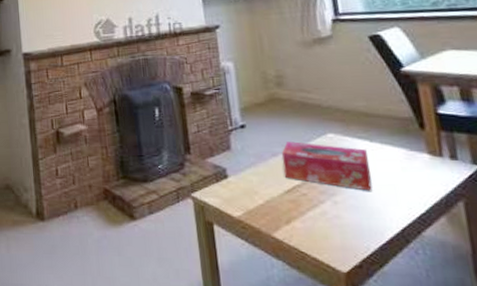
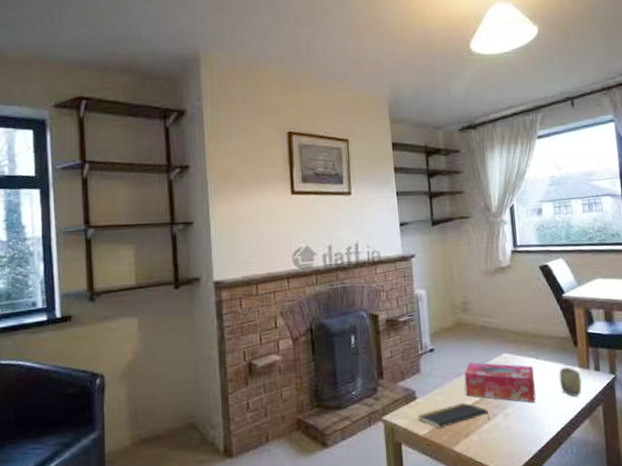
notepad: none [230,186,315,211] -> present [417,403,490,429]
cup: none [401,153,434,188] -> present [559,367,582,397]

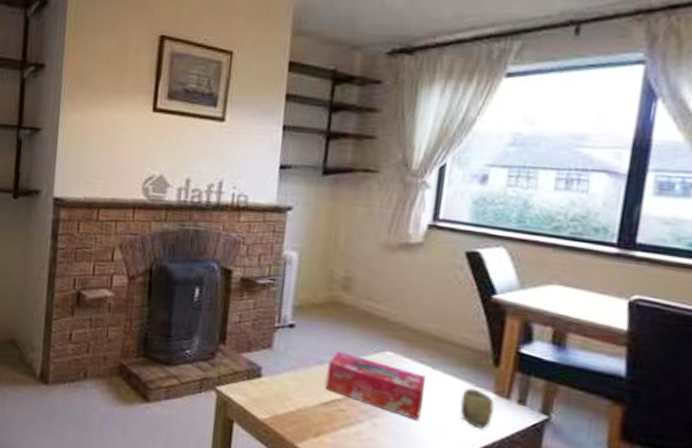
notepad: present [417,403,490,429] -> none [259,395,351,424]

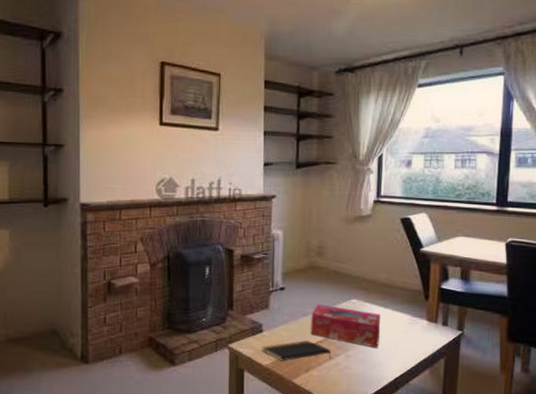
notepad: none [259,395,351,424] -> present [262,341,331,361]
cup: present [460,388,494,429] -> none [405,318,427,347]

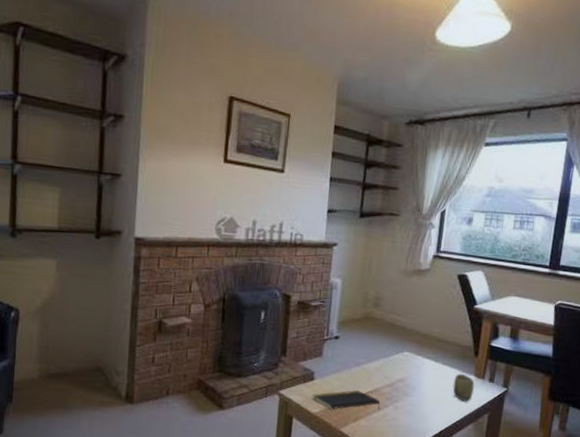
tissue box: present [310,304,380,348] -> none [361,355,431,401]
cup: none [405,318,427,347] -> present [453,373,475,402]

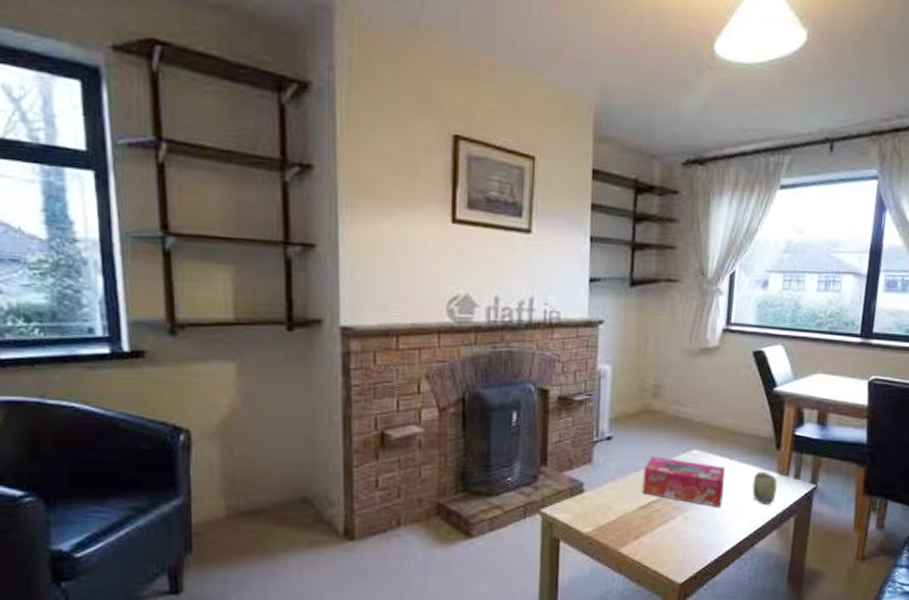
notepad: present [312,390,380,410] -> none [582,501,666,527]
tissue box: none [361,355,431,401] -> present [642,456,725,507]

